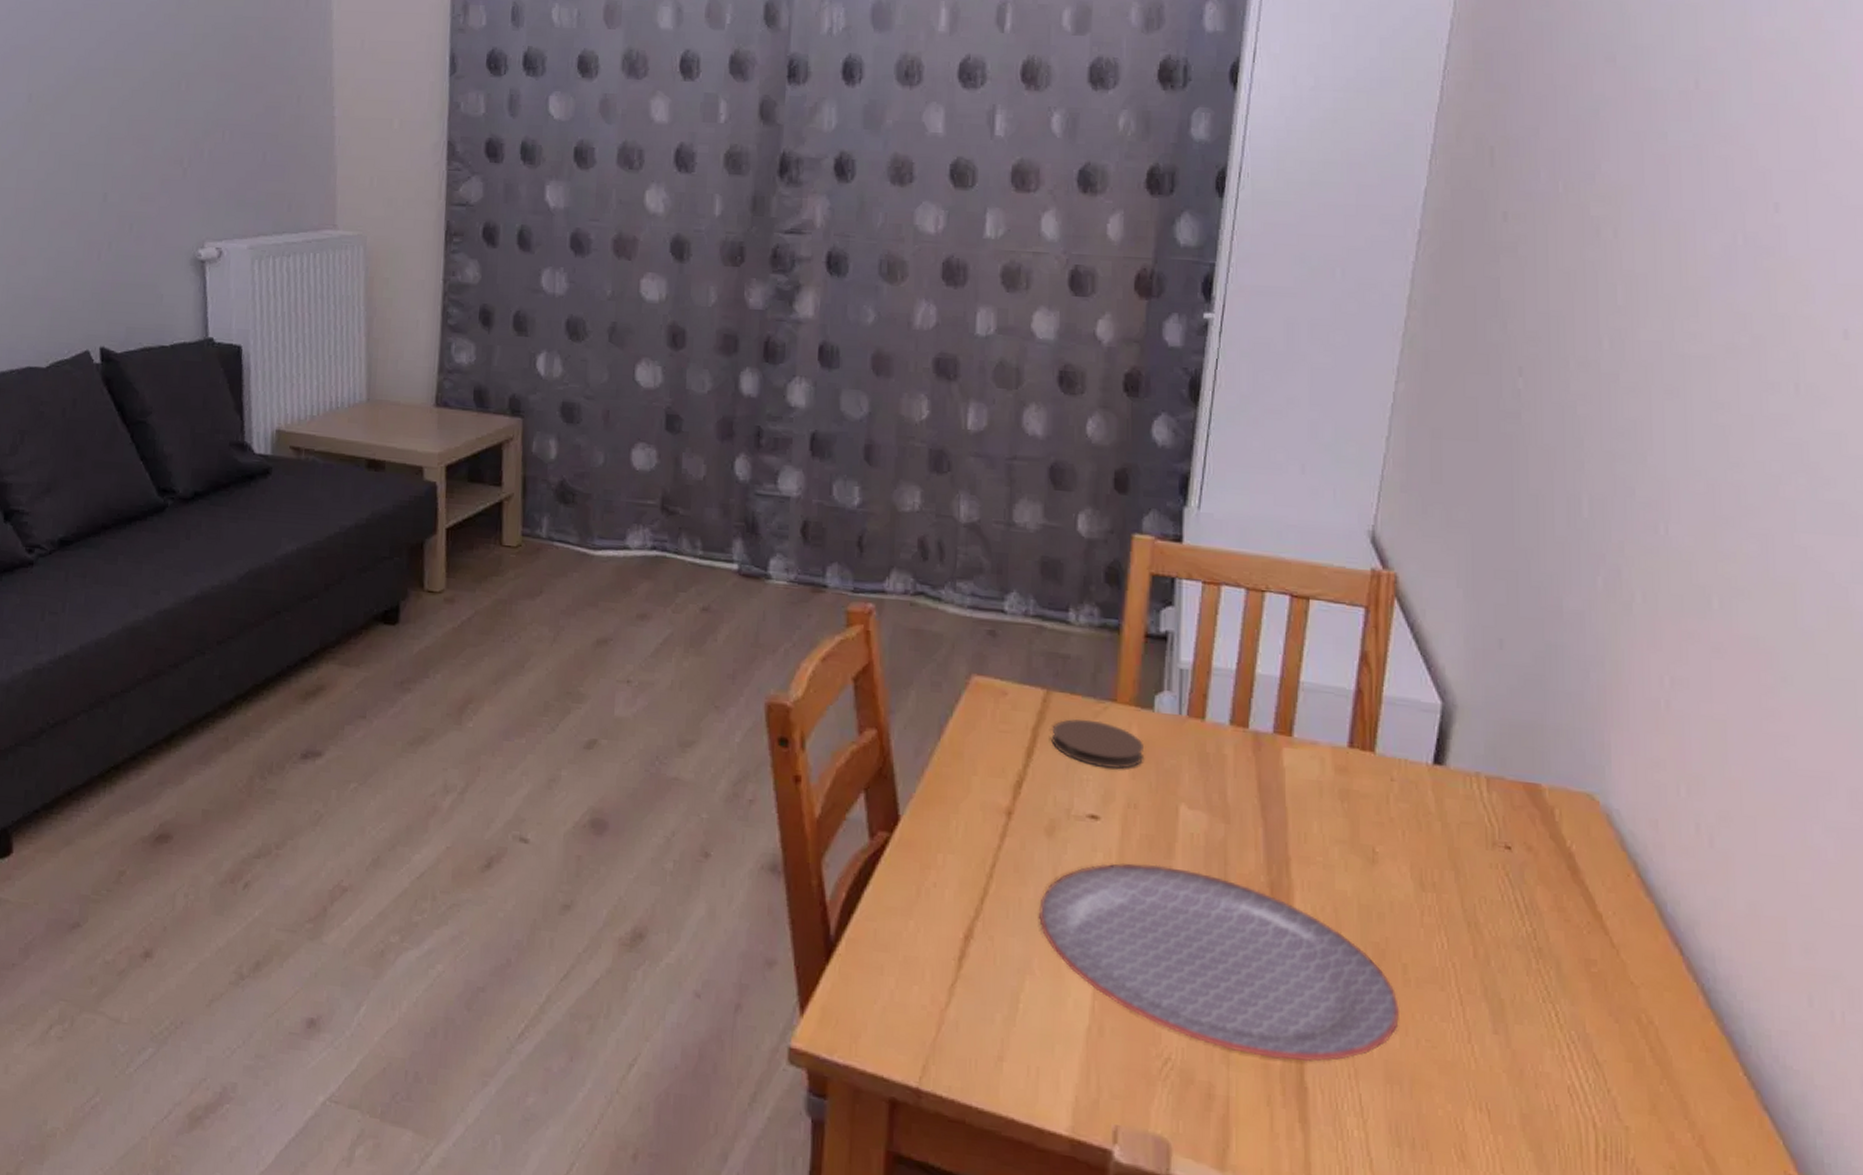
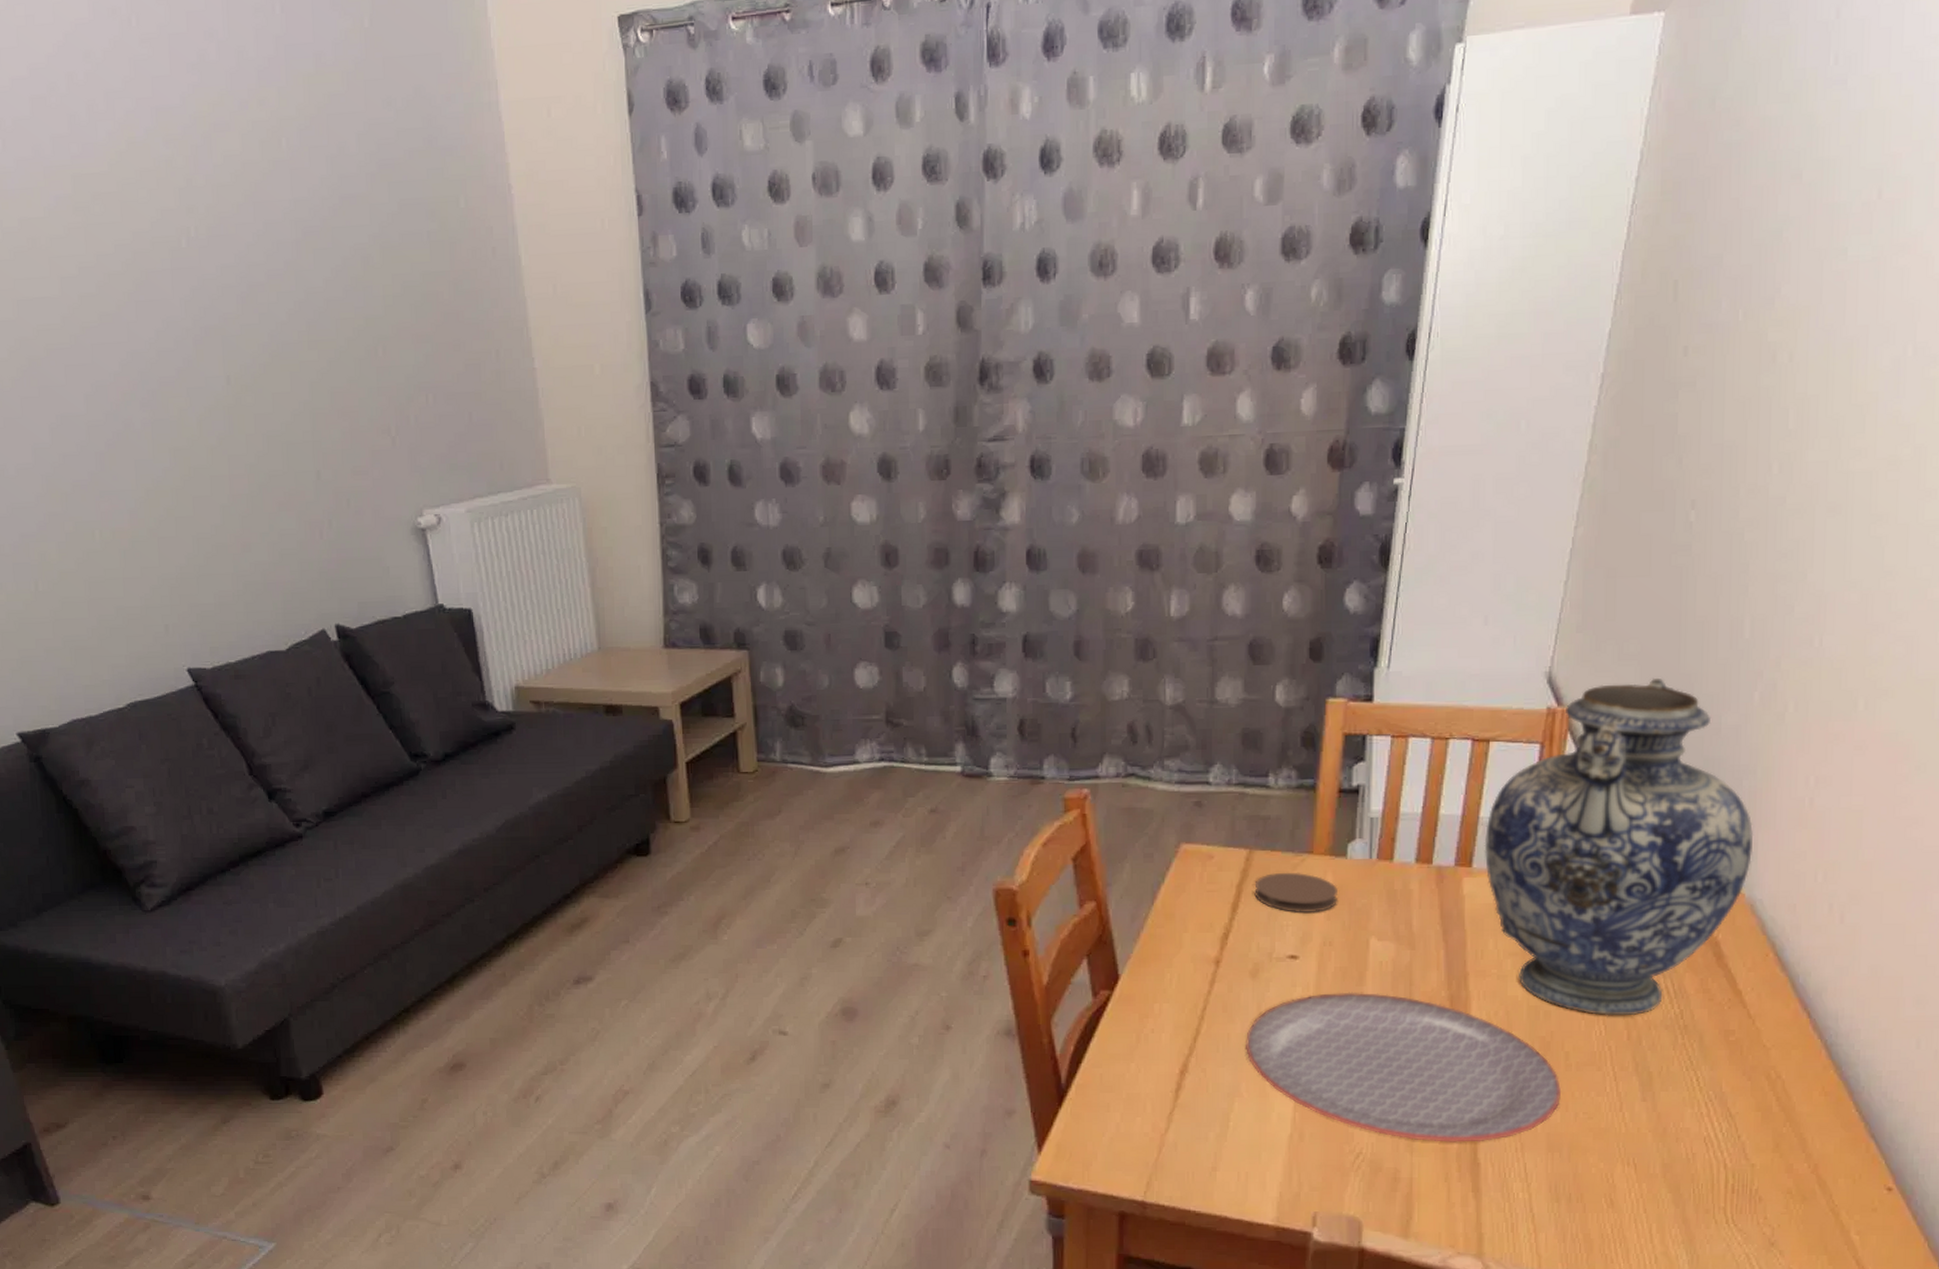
vase: none [1305,549,1606,930] -> present [1484,677,1754,1016]

